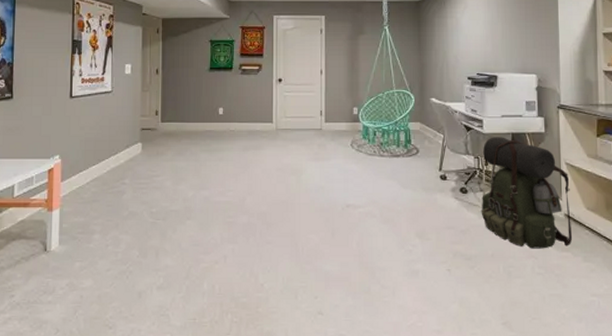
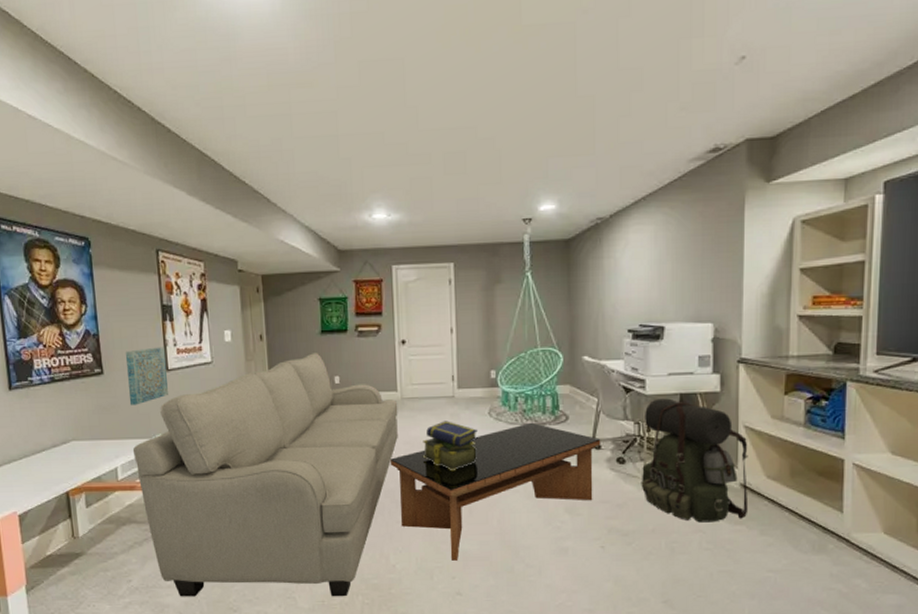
sofa: none [30,87,273,315] -> present [132,353,398,597]
wall art: none [33,76,72,128] -> present [125,346,168,406]
coffee table: none [263,154,447,281] -> present [389,422,601,561]
stack of books: none [292,150,341,197] -> present [422,421,478,472]

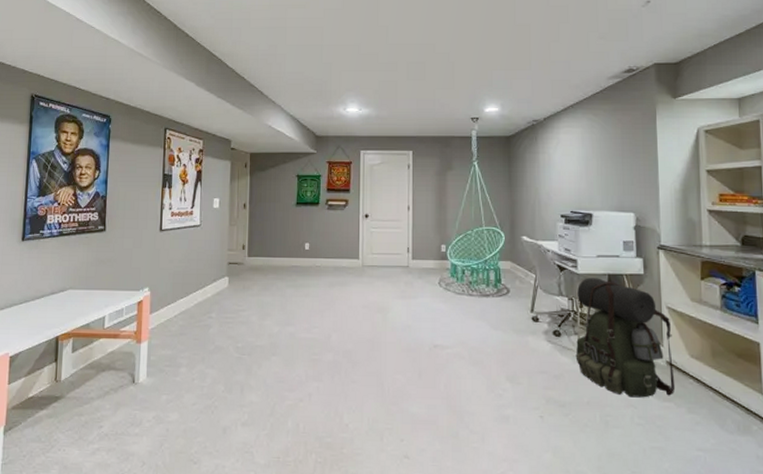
wall art: present [125,346,168,406] -> none [124,209,162,260]
sofa: present [132,353,398,597] -> none [121,222,359,454]
coffee table: present [389,422,601,561] -> none [349,293,539,423]
stack of books: present [422,421,478,472] -> none [378,288,428,336]

